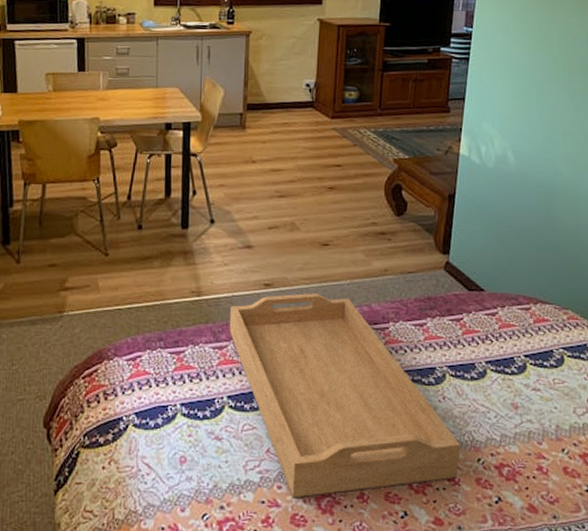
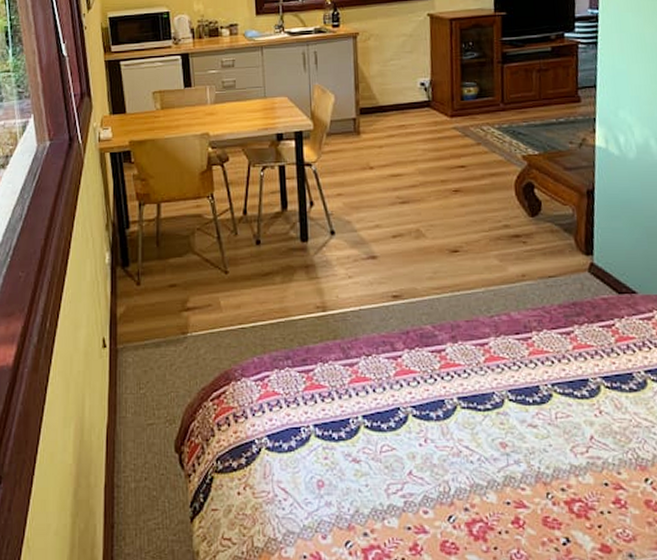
serving tray: present [229,293,460,498] -> none [357,303,625,524]

